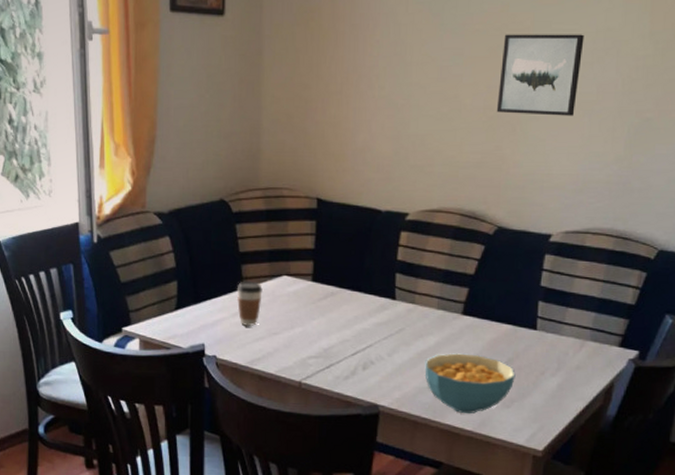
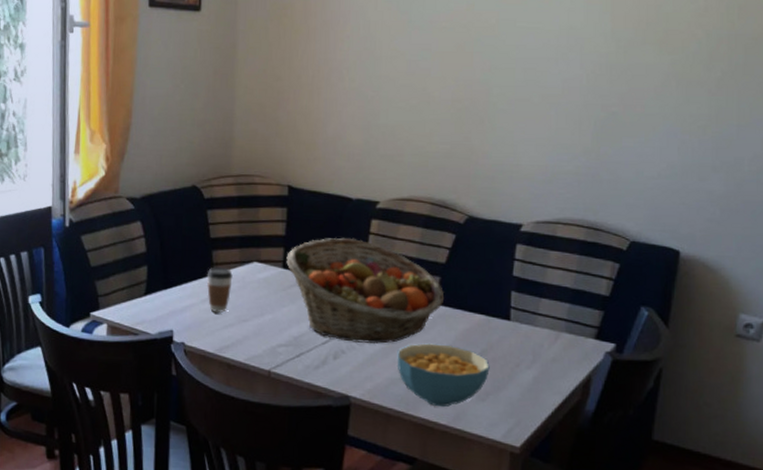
fruit basket: none [315,250,473,354] -> present [286,237,445,344]
wall art: present [496,34,585,116] -> none [464,31,548,109]

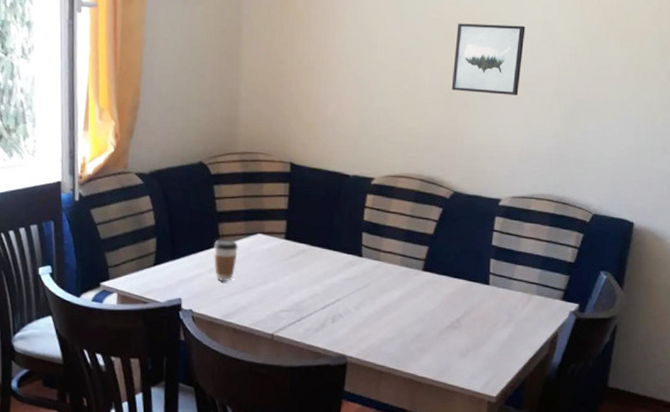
fruit basket: present [286,237,445,344] -> none [288,211,432,308]
cereal bowl: present [397,343,490,408] -> none [389,306,471,364]
wall art: none [464,31,548,109] -> present [451,23,526,95]

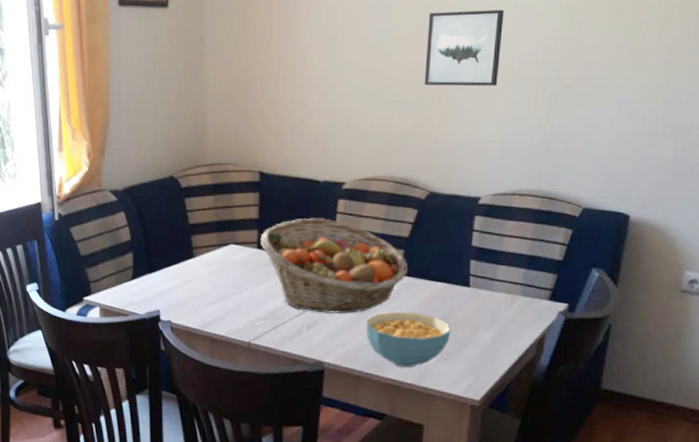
coffee cup: present [213,238,238,282] -> none [187,250,212,293]
fruit basket: none [288,211,432,308] -> present [260,217,409,313]
cereal bowl: none [389,306,471,364] -> present [365,311,451,368]

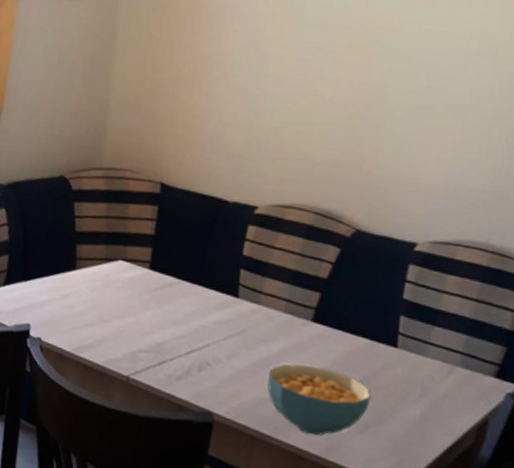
fruit basket: present [260,217,409,313] -> none [153,241,325,360]
wall art: present [424,9,504,87] -> none [358,31,457,119]

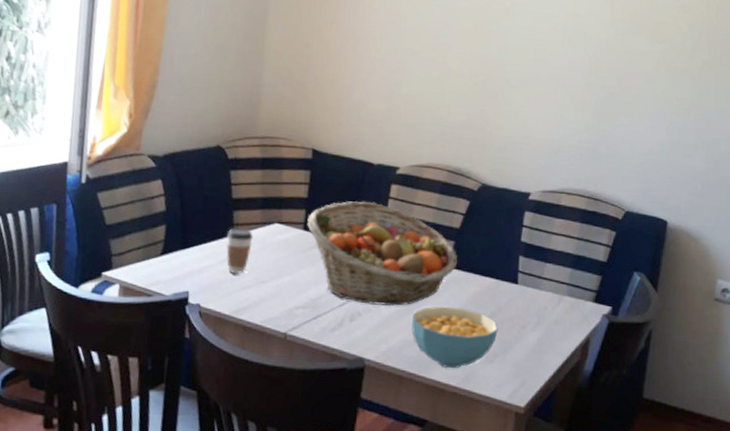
coffee cup: none [68,261,96,312] -> present [225,227,253,275]
fruit basket: none [153,241,325,360] -> present [307,201,458,306]

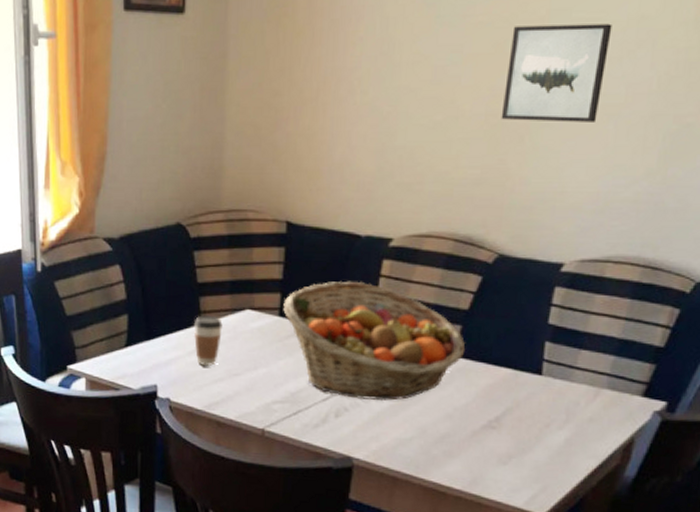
cereal bowl: present [411,306,498,369] -> none [407,400,515,471]
wall art: none [481,12,556,87] -> present [501,23,612,122]

